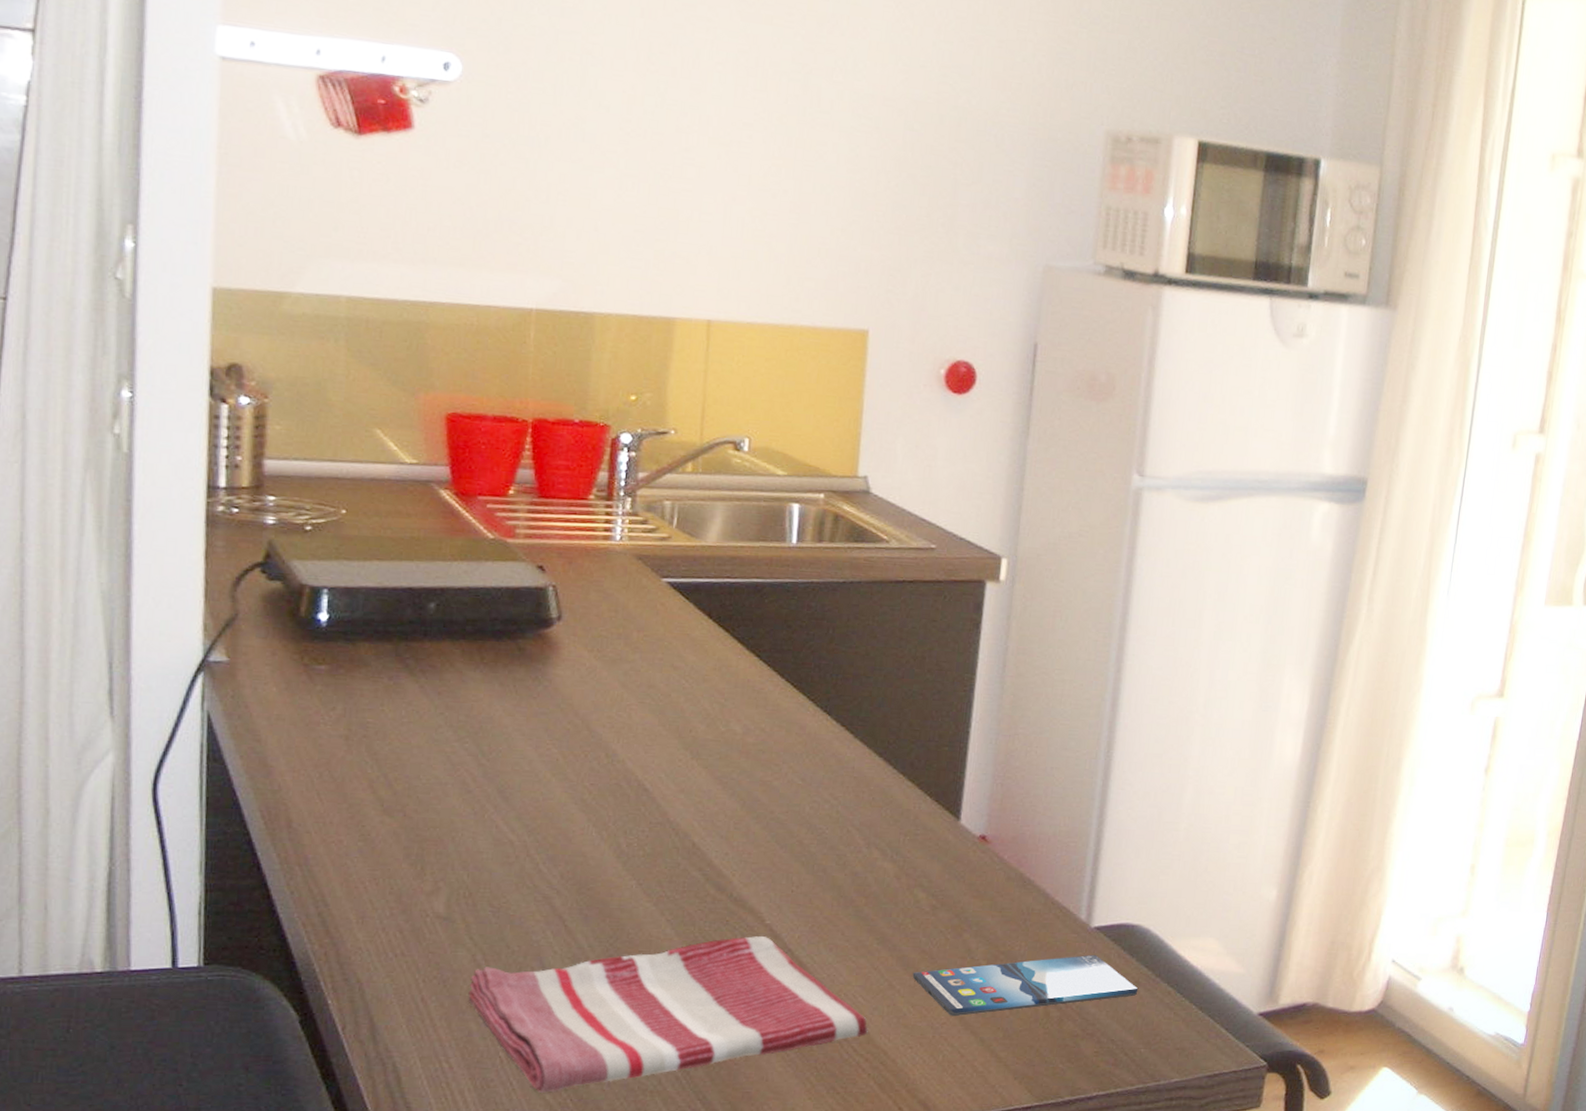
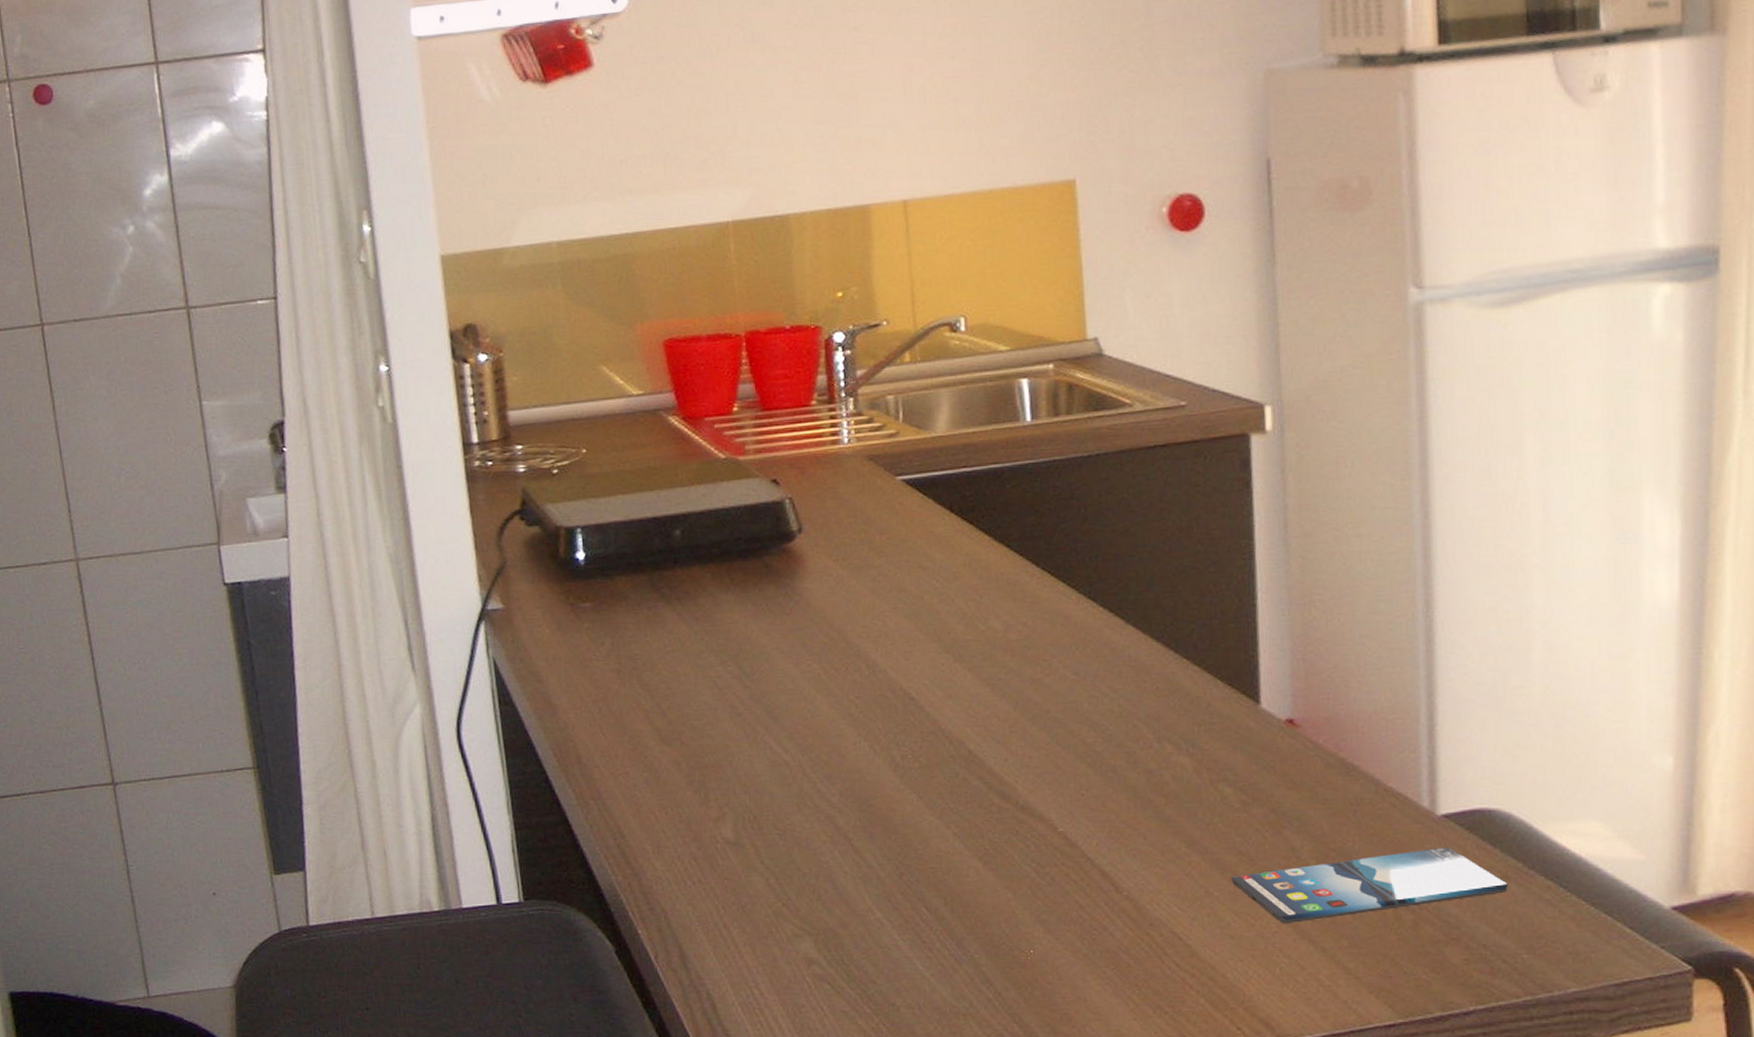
dish towel: present [468,936,868,1093] -> none [767,845,1190,1018]

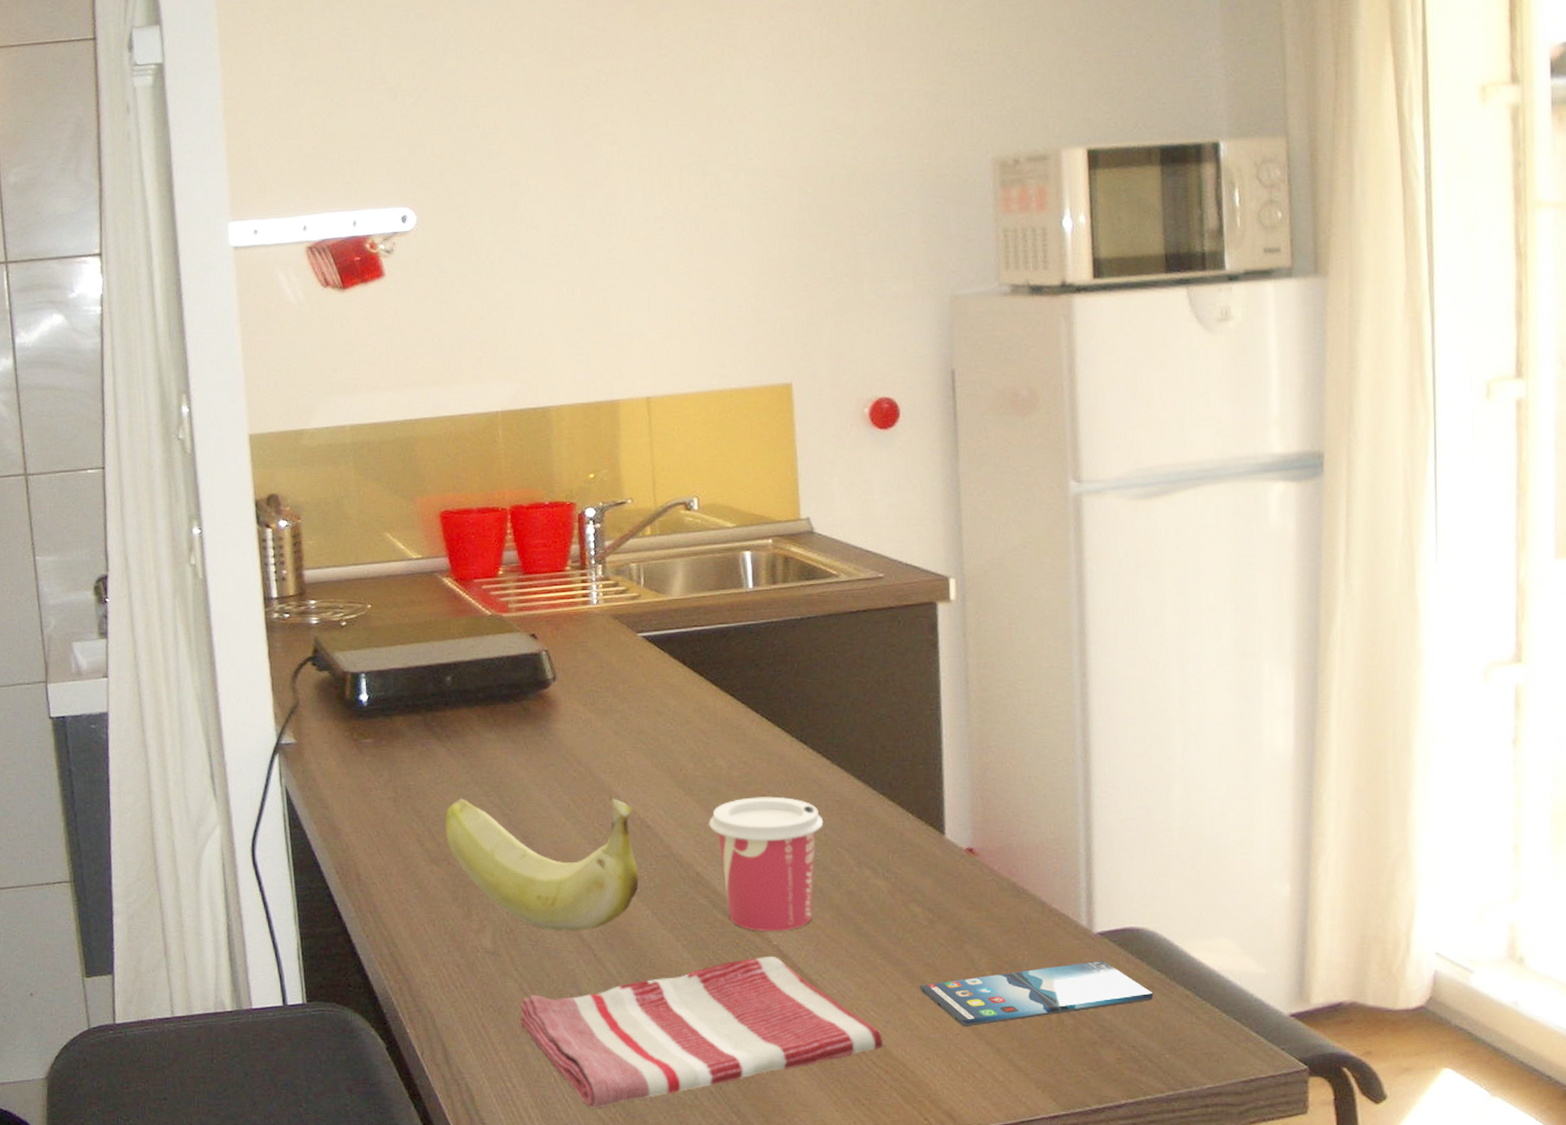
banana: none [676,666,902,819] -> present [445,798,639,931]
dish towel: none [767,845,1190,1018] -> present [520,957,884,1108]
cup: none [982,662,1117,816] -> present [709,796,824,931]

